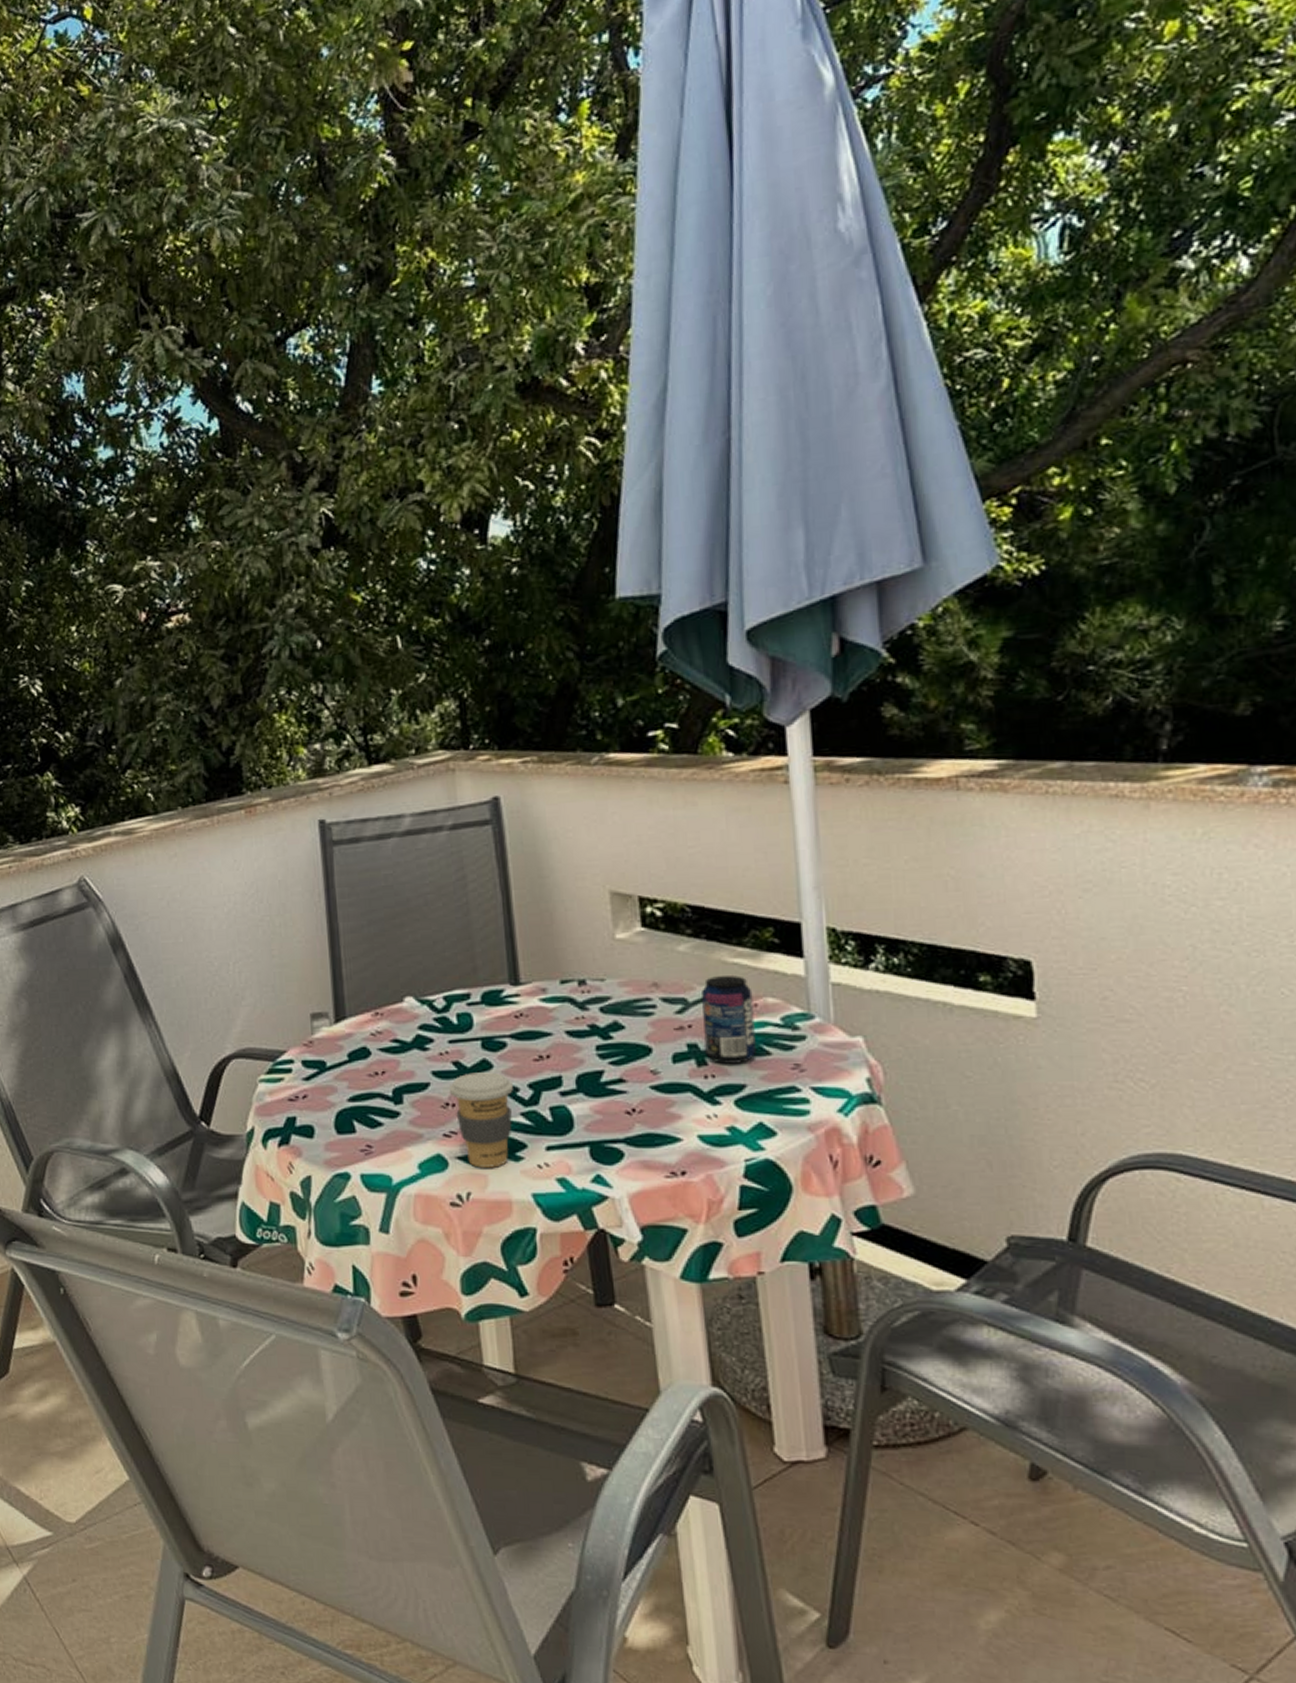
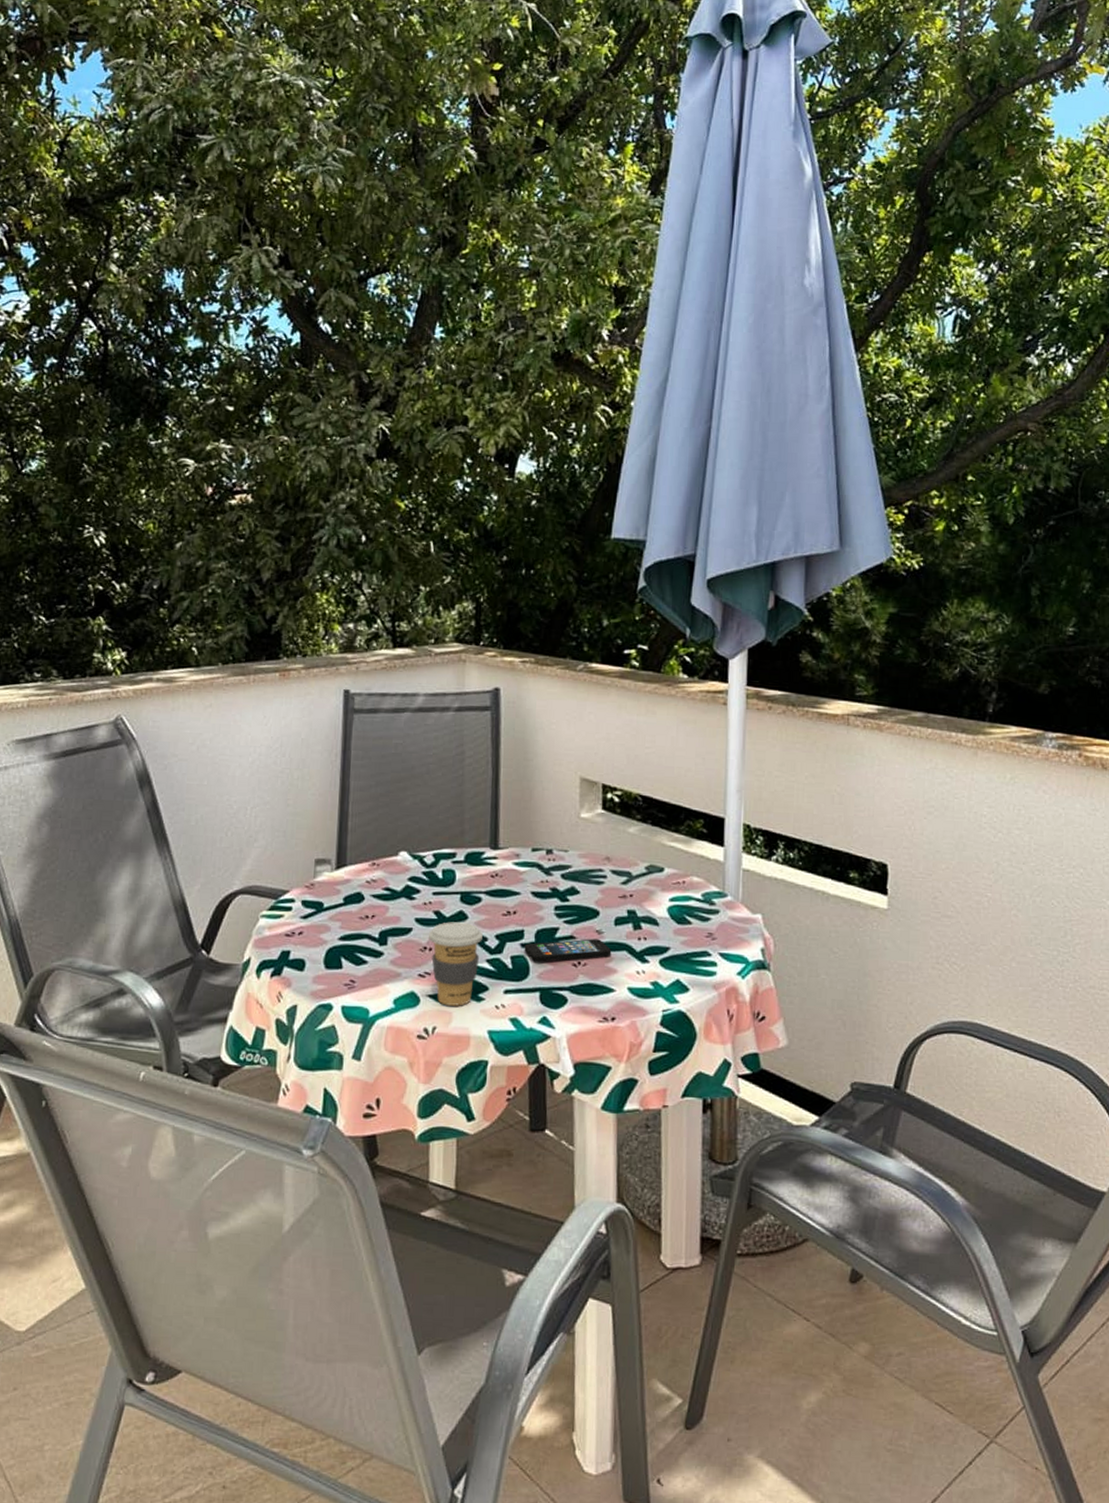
smartphone: none [564,1080,673,1112] -> present [524,939,612,962]
beverage can: present [702,975,756,1064] -> none [641,856,683,930]

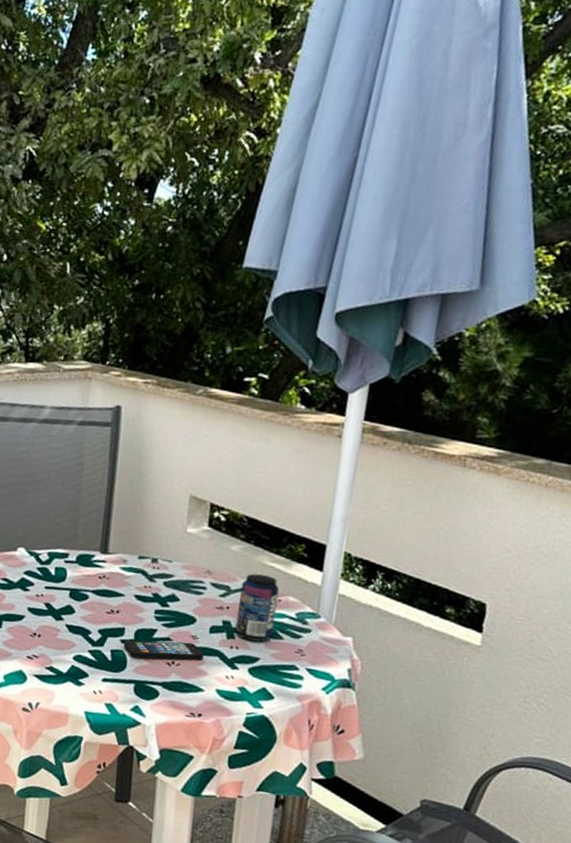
coffee cup: present [429,922,483,1006] -> none [38,613,87,688]
beverage can: none [641,856,683,930] -> present [235,573,280,642]

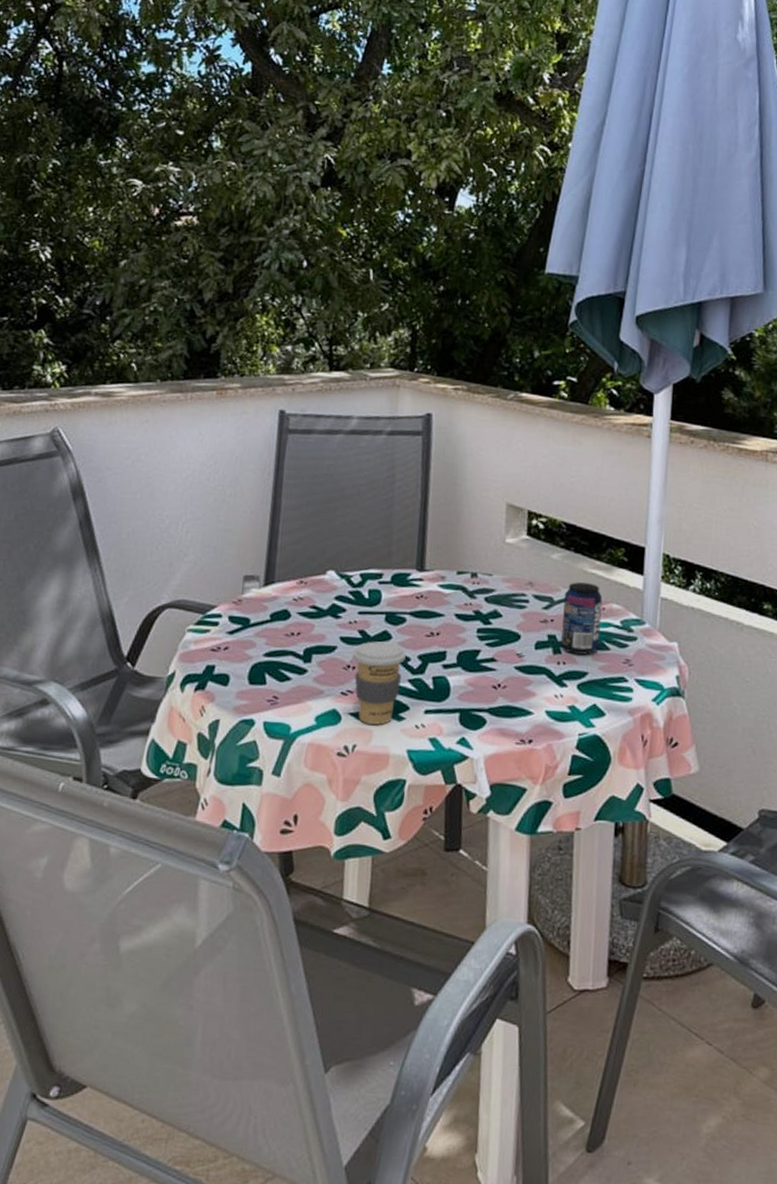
coffee cup: none [38,613,87,688] -> present [352,641,406,725]
smartphone: present [123,640,204,660] -> none [445,661,531,684]

